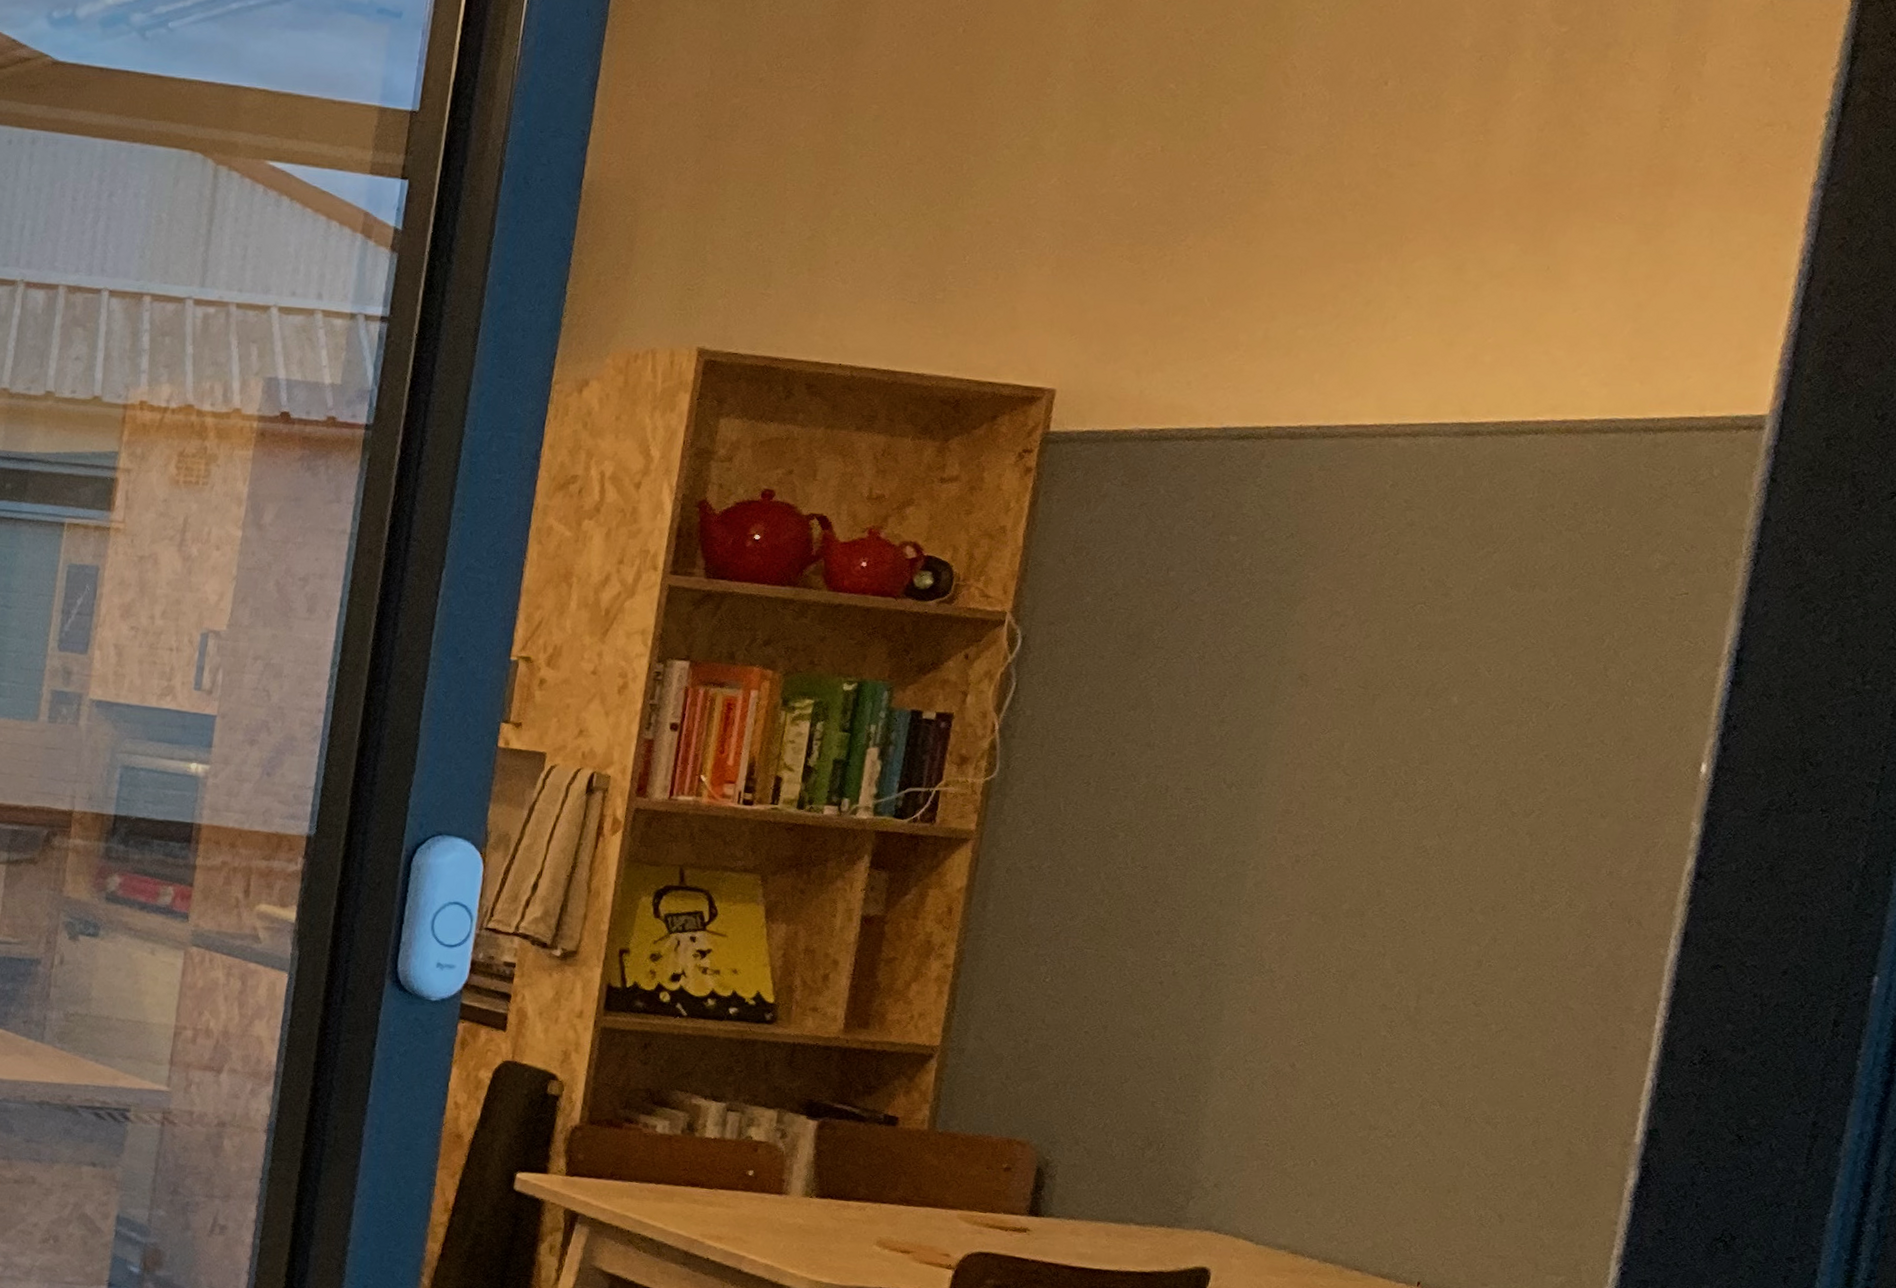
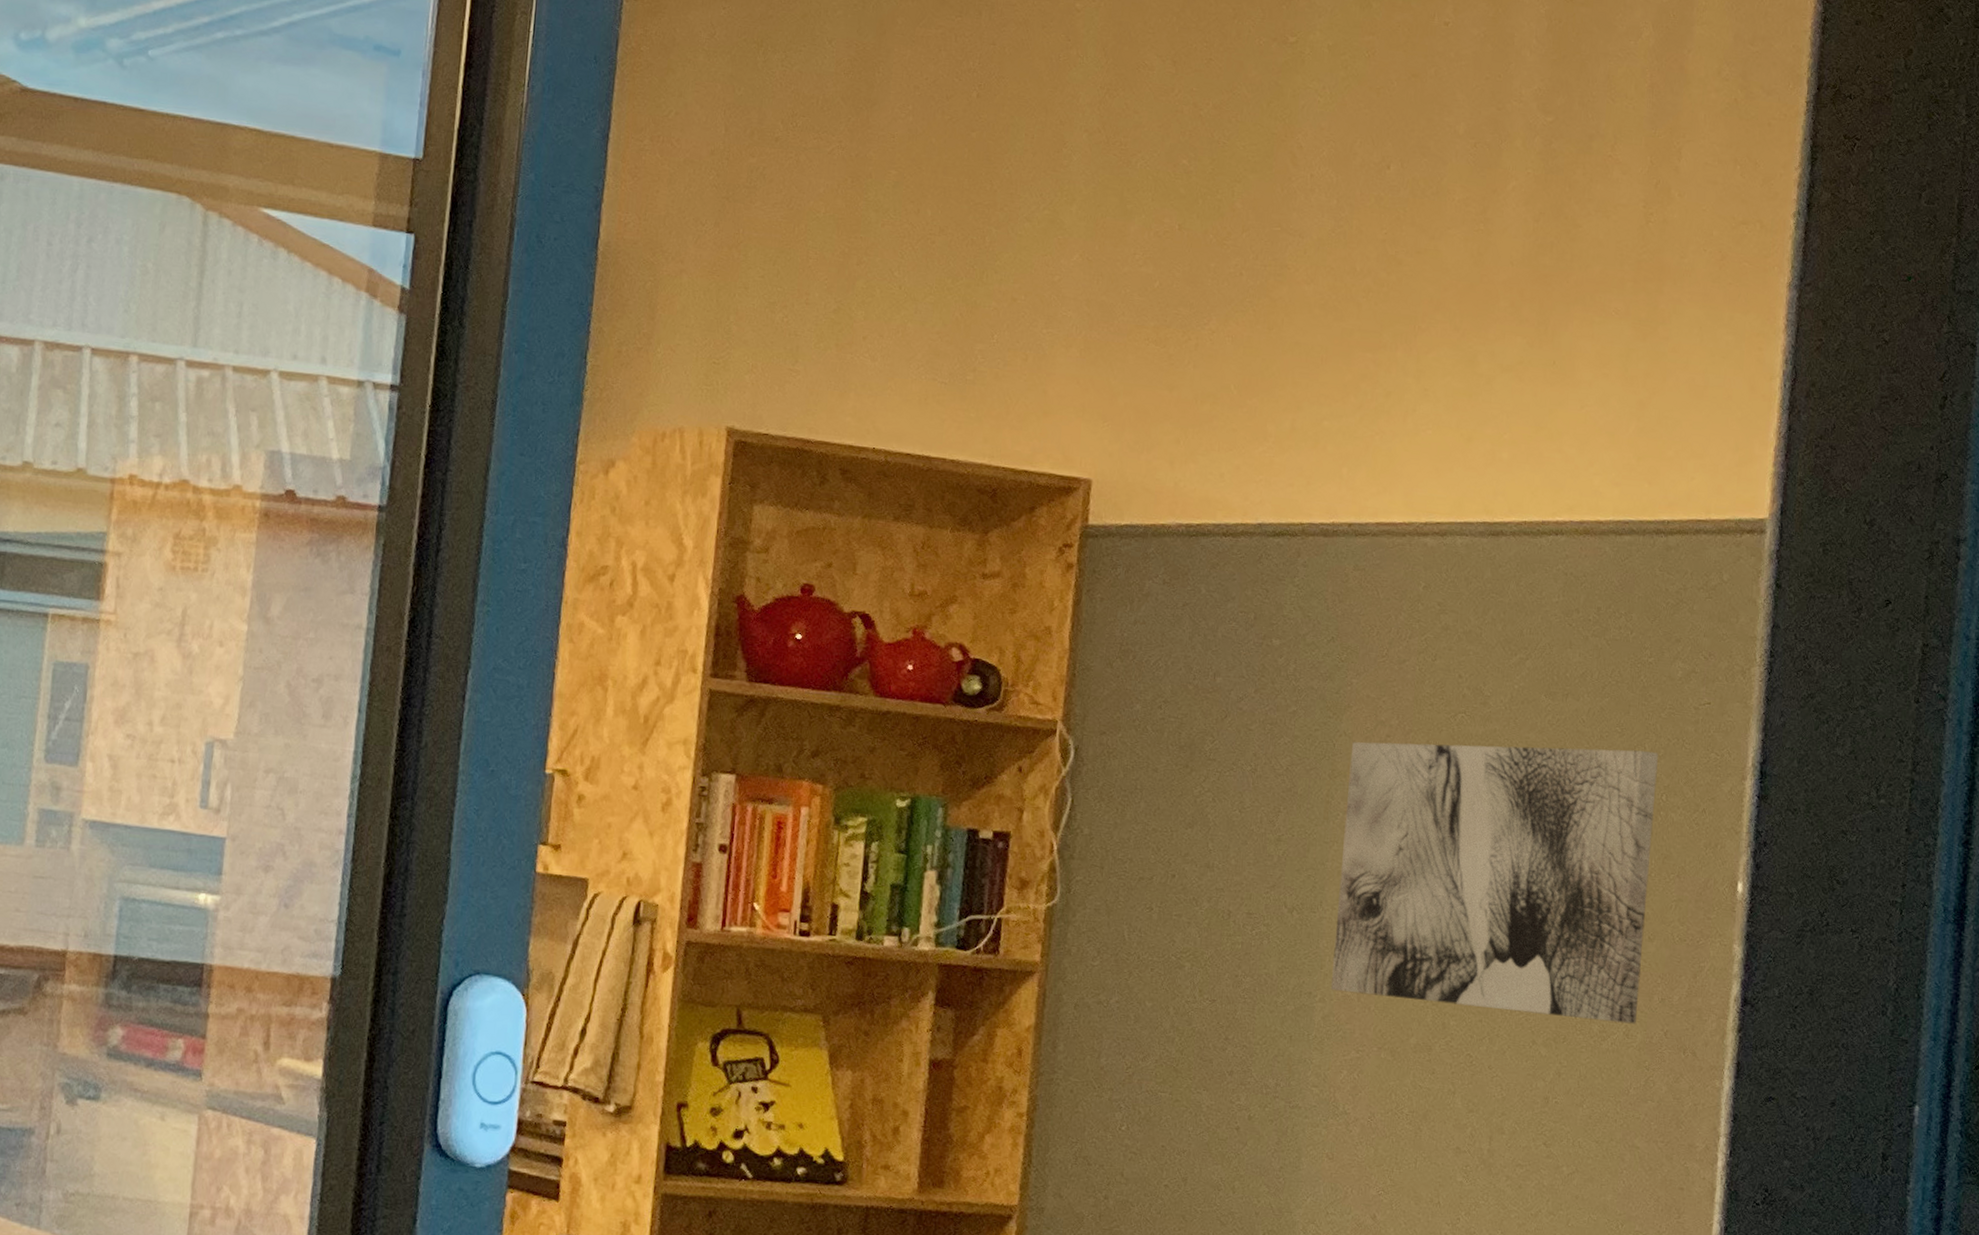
wall art: none [1265,631,1627,895] -> present [1330,742,1658,1024]

